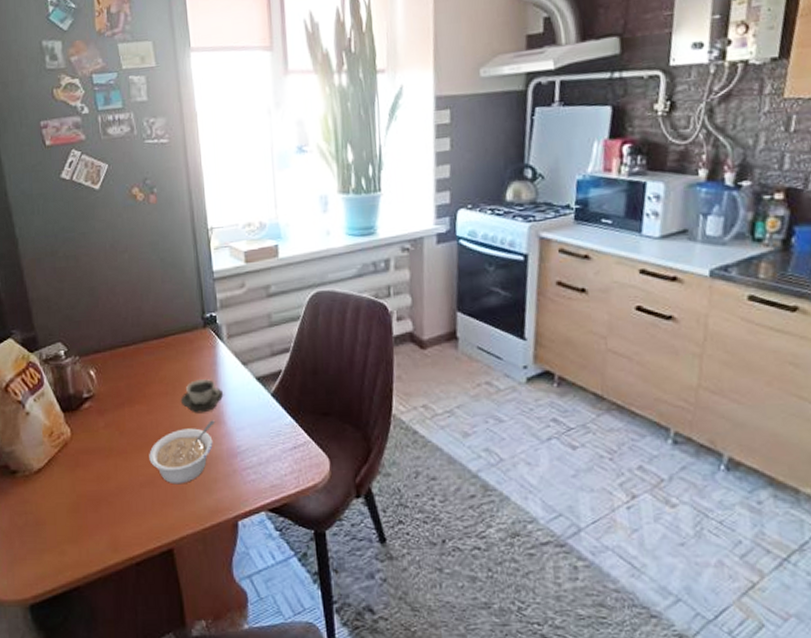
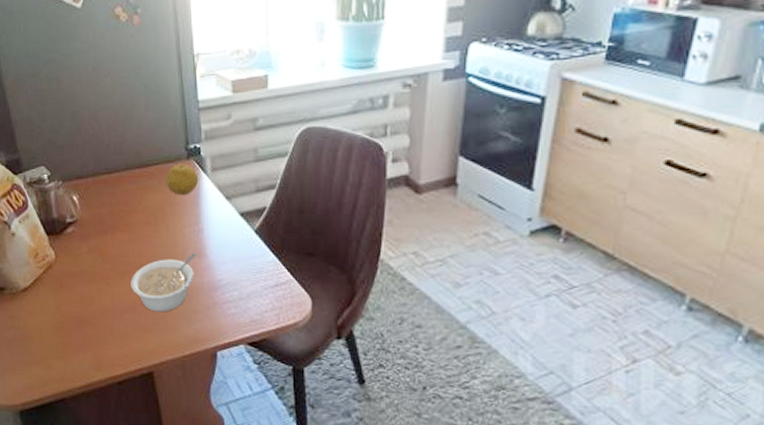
cup: present [180,379,224,413] -> none [162,212,206,245]
fruit: none [183,332,216,364] -> present [165,163,199,196]

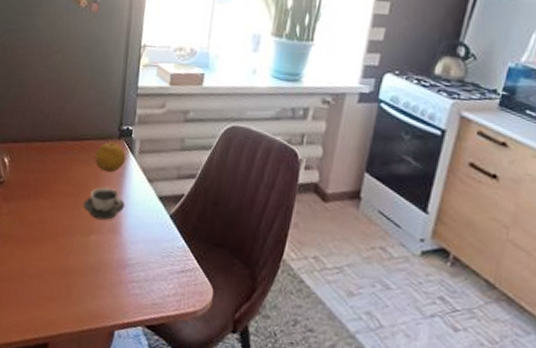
legume: present [131,252,196,313] -> none [43,228,111,284]
cup: none [162,212,206,245] -> present [83,187,125,220]

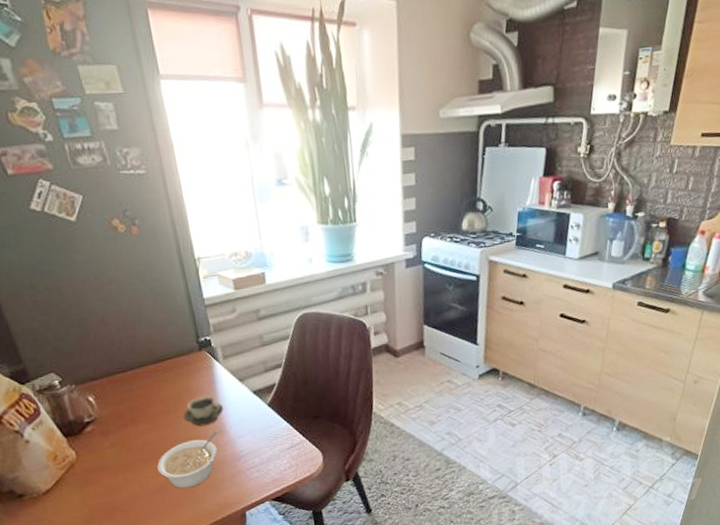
legume: none [43,228,111,284] -> present [157,431,218,489]
fruit: present [94,142,126,173] -> none [180,355,213,384]

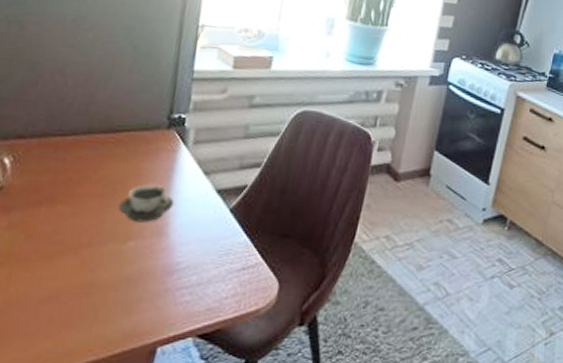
legume: present [157,431,218,489] -> none [58,231,156,302]

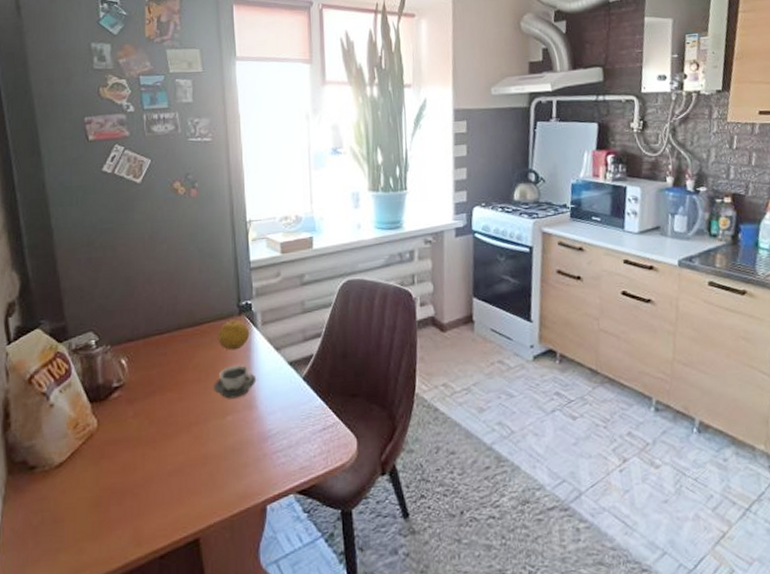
fruit: none [135,132,177,168] -> present [217,319,250,351]

